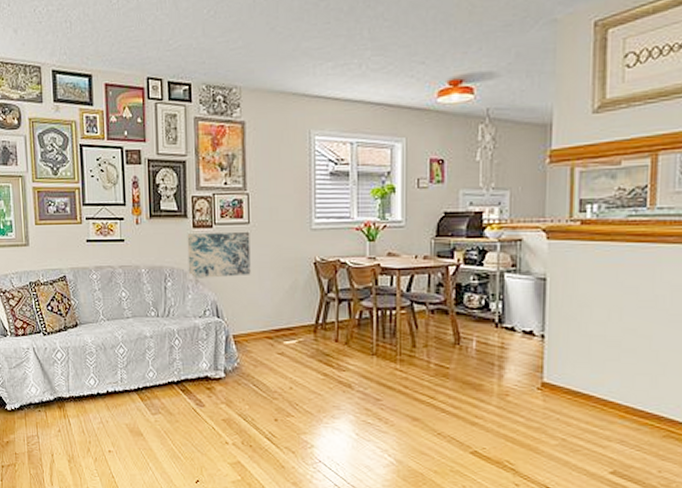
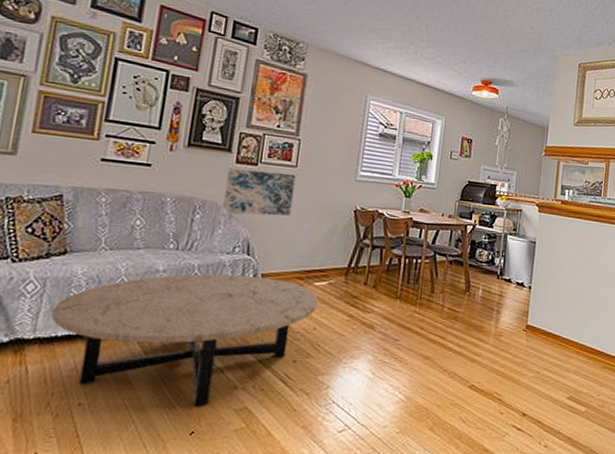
coffee table: none [77,337,291,459] -> present [51,274,319,407]

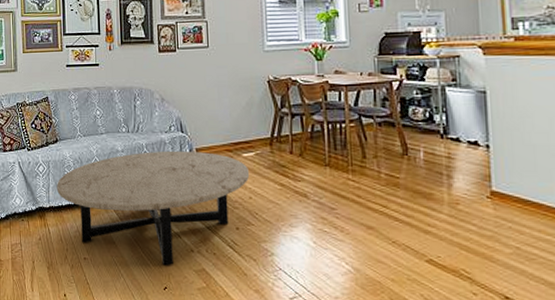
wall art: present [222,168,296,216] -> none [154,55,211,98]

